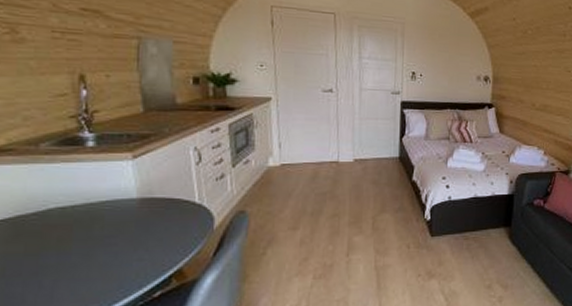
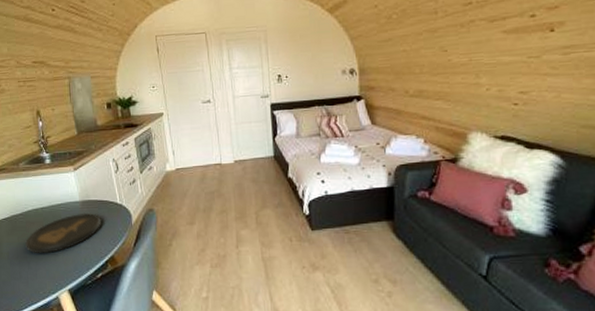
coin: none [37,213,168,269] -> present [25,212,101,254]

